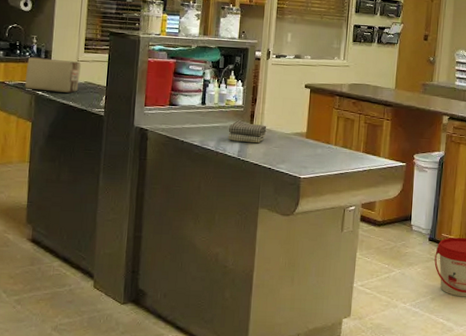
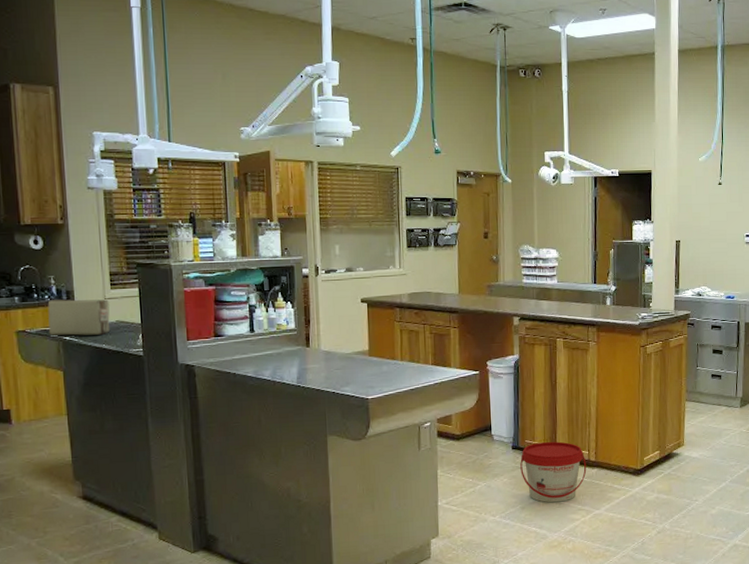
towel: present [227,119,267,144] -> none [283,343,326,368]

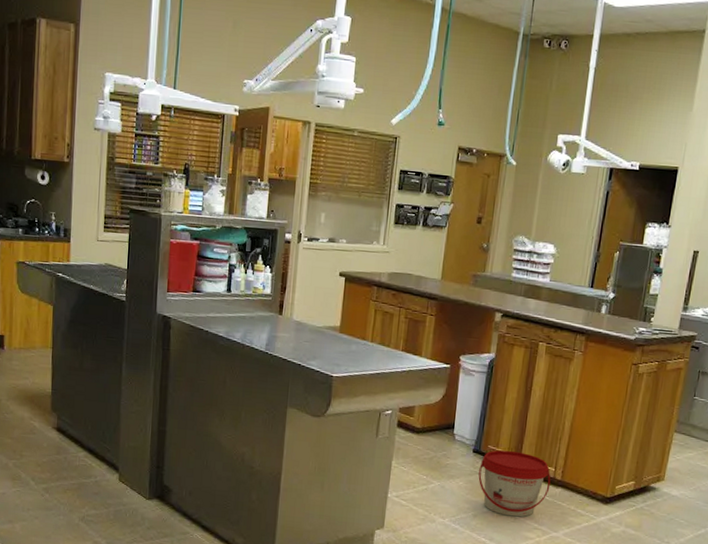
box: present [47,299,110,336] -> none [45,235,101,276]

